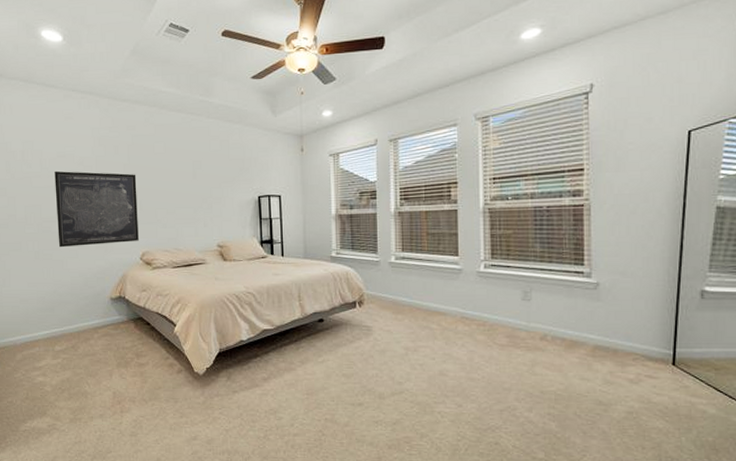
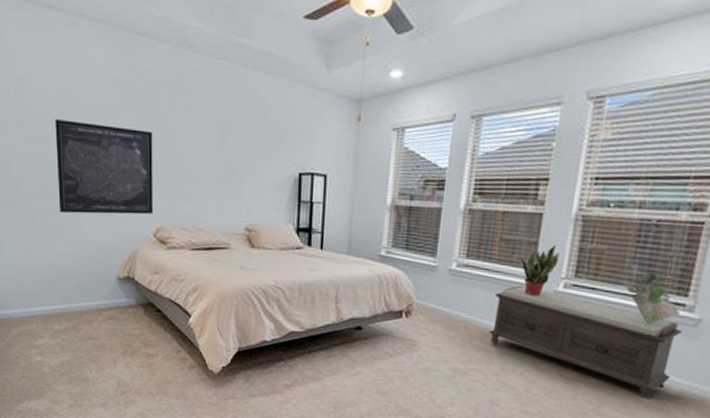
bench: none [429,269,586,356] -> present [489,285,682,400]
potted plant: none [443,235,476,278] -> present [517,246,560,297]
dried flowers: none [532,248,581,292] -> present [624,272,681,325]

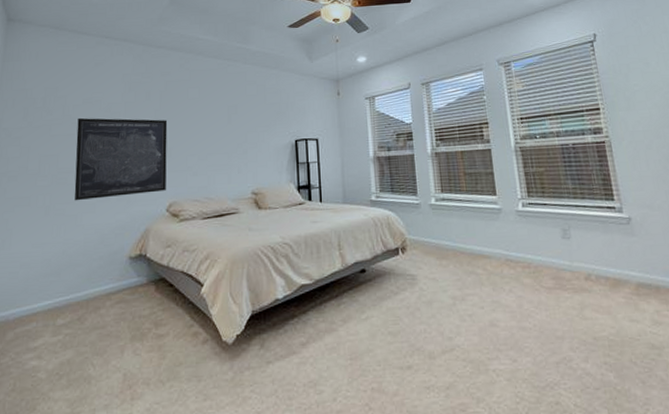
bench: present [489,285,682,400] -> none [470,209,627,296]
potted plant: present [517,246,560,297] -> none [480,173,513,218]
dried flowers: present [624,272,681,325] -> none [566,184,614,229]

